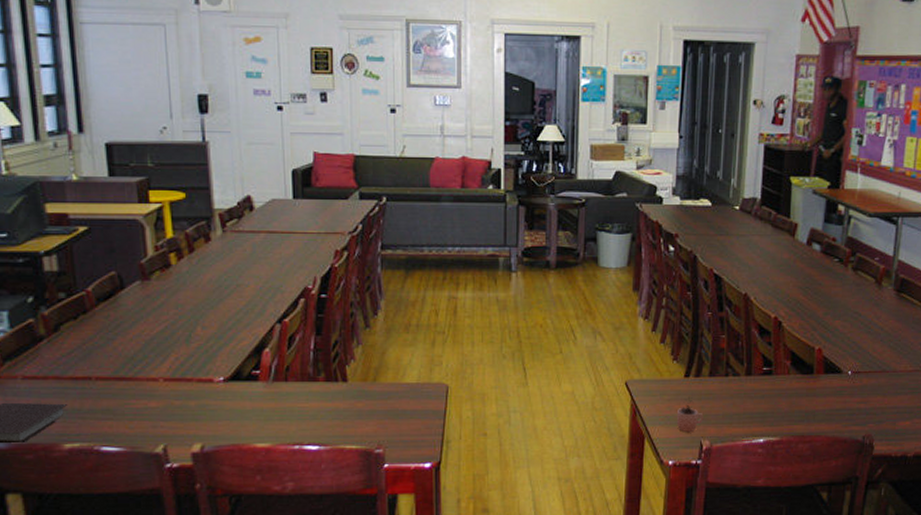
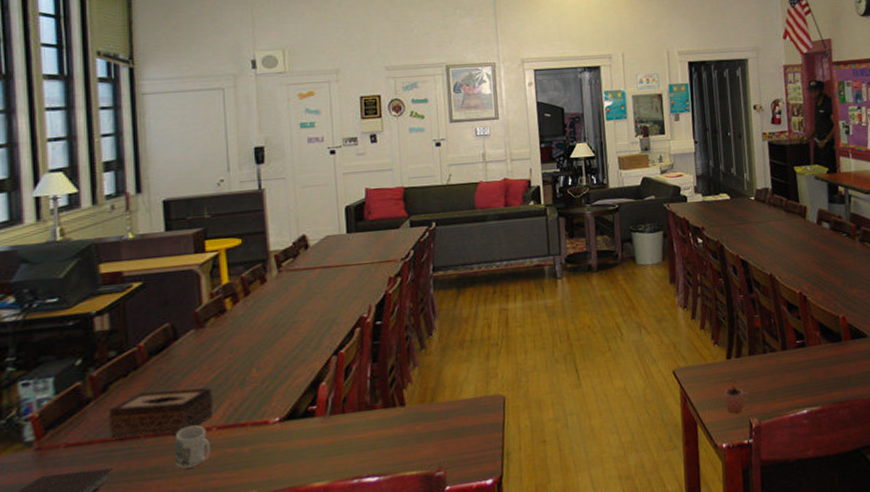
tissue box: none [61,337,160,380] -> present [108,387,214,440]
mug: none [124,374,158,413] -> present [174,425,210,469]

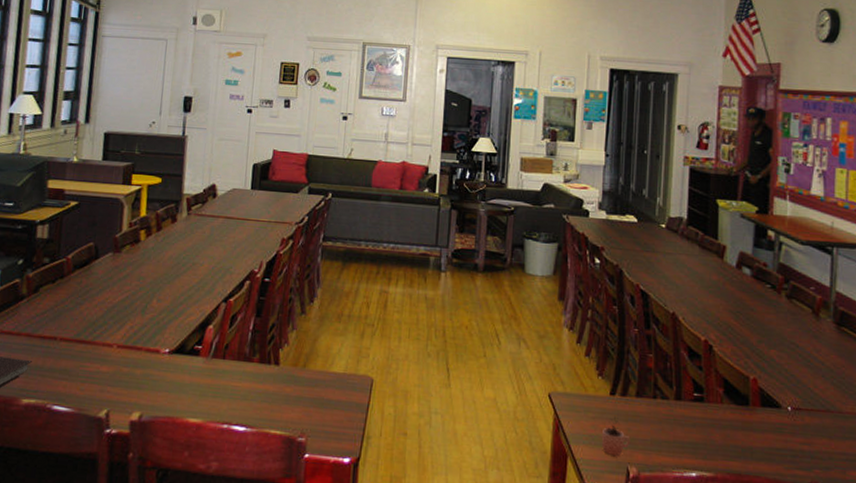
tissue box: present [108,387,214,440] -> none [34,300,119,343]
mug: present [174,425,210,469] -> none [79,339,110,377]

